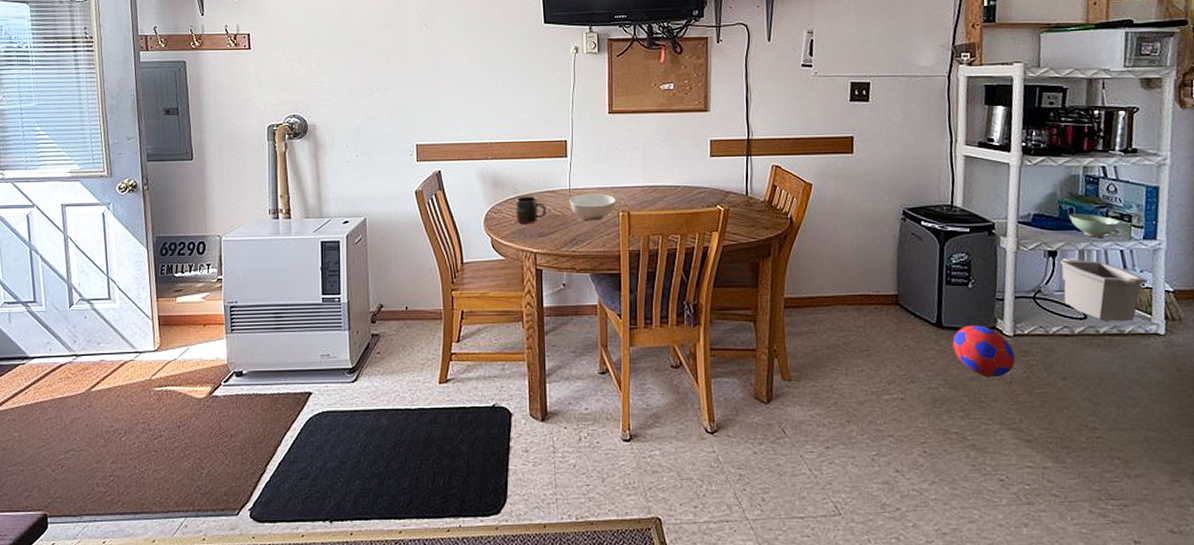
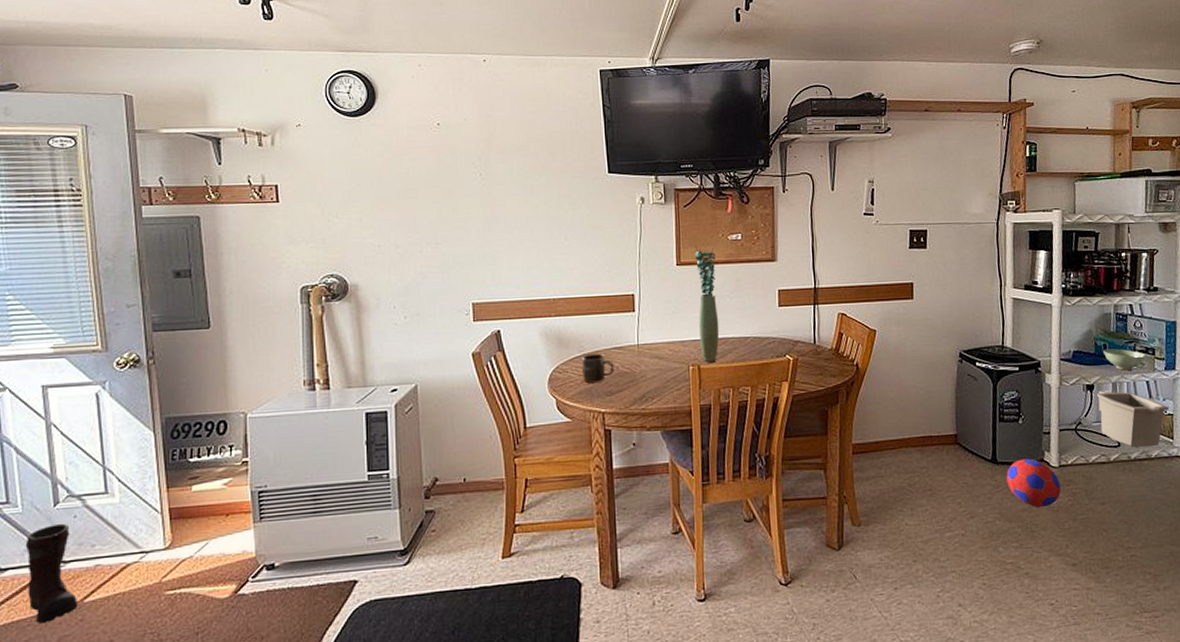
boot: none [47,322,87,406] -> present [25,523,79,623]
bowl: present [569,193,616,221] -> none [638,348,686,377]
vase: none [626,95,650,210] -> present [694,246,720,363]

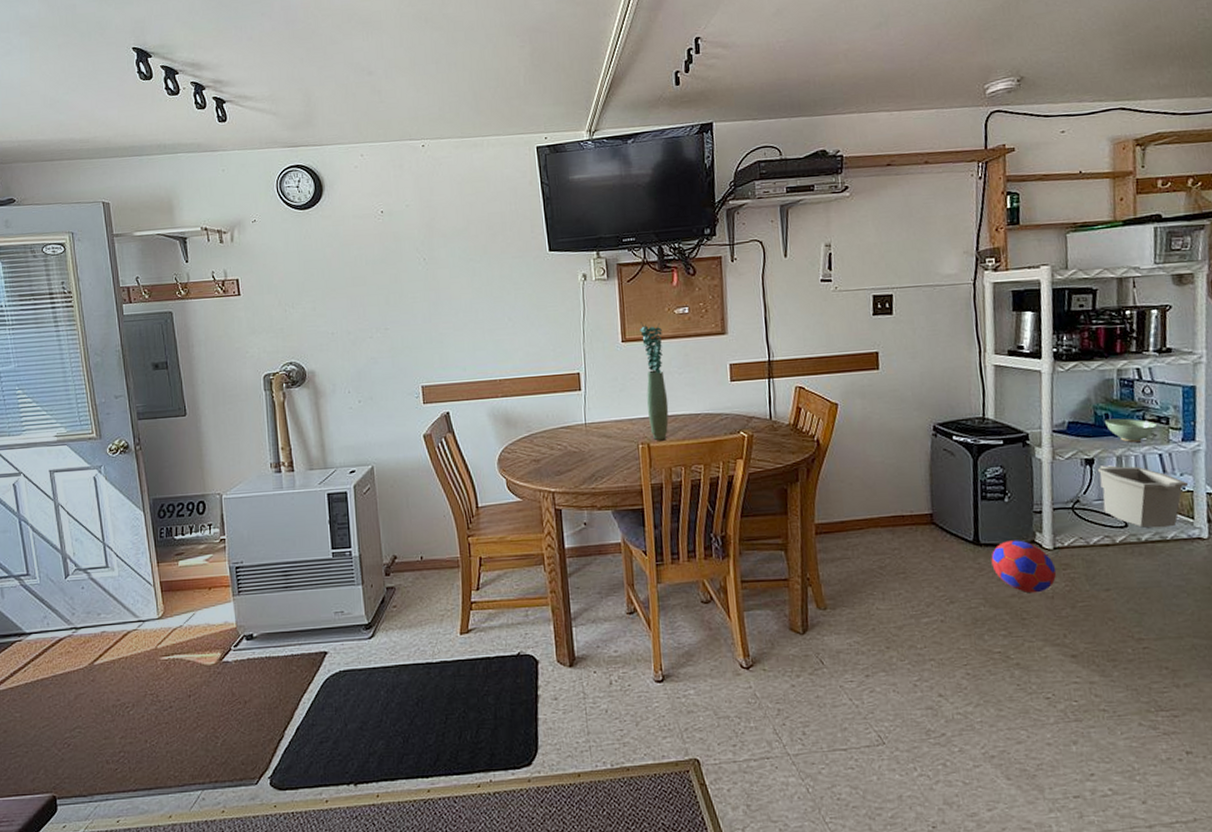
boot: present [25,523,79,623] -> none [44,593,90,682]
mug: present [581,353,614,384] -> none [529,433,563,464]

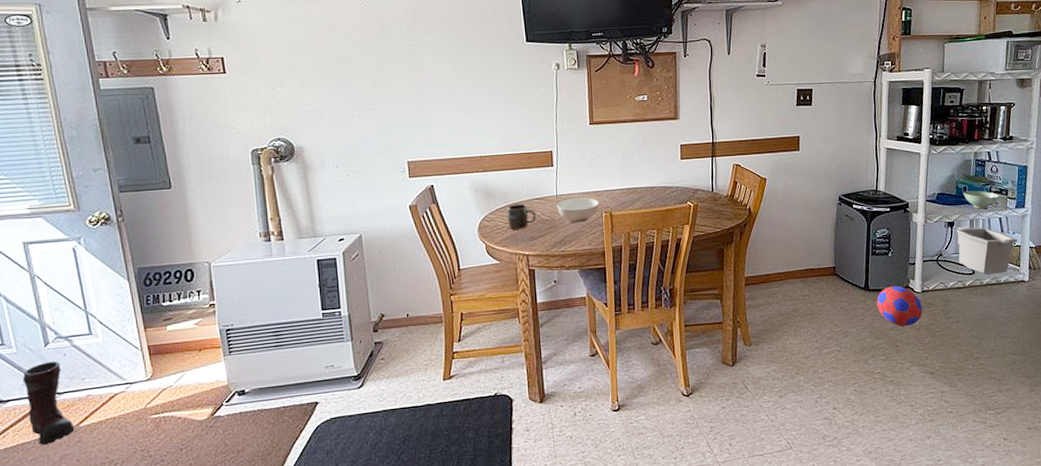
boot: none [44,593,90,682] -> present [22,360,75,445]
mug: none [529,433,563,464] -> present [506,203,536,230]
bowl: none [586,426,635,456] -> present [557,197,600,223]
vase: present [640,322,669,441] -> none [605,107,629,210]

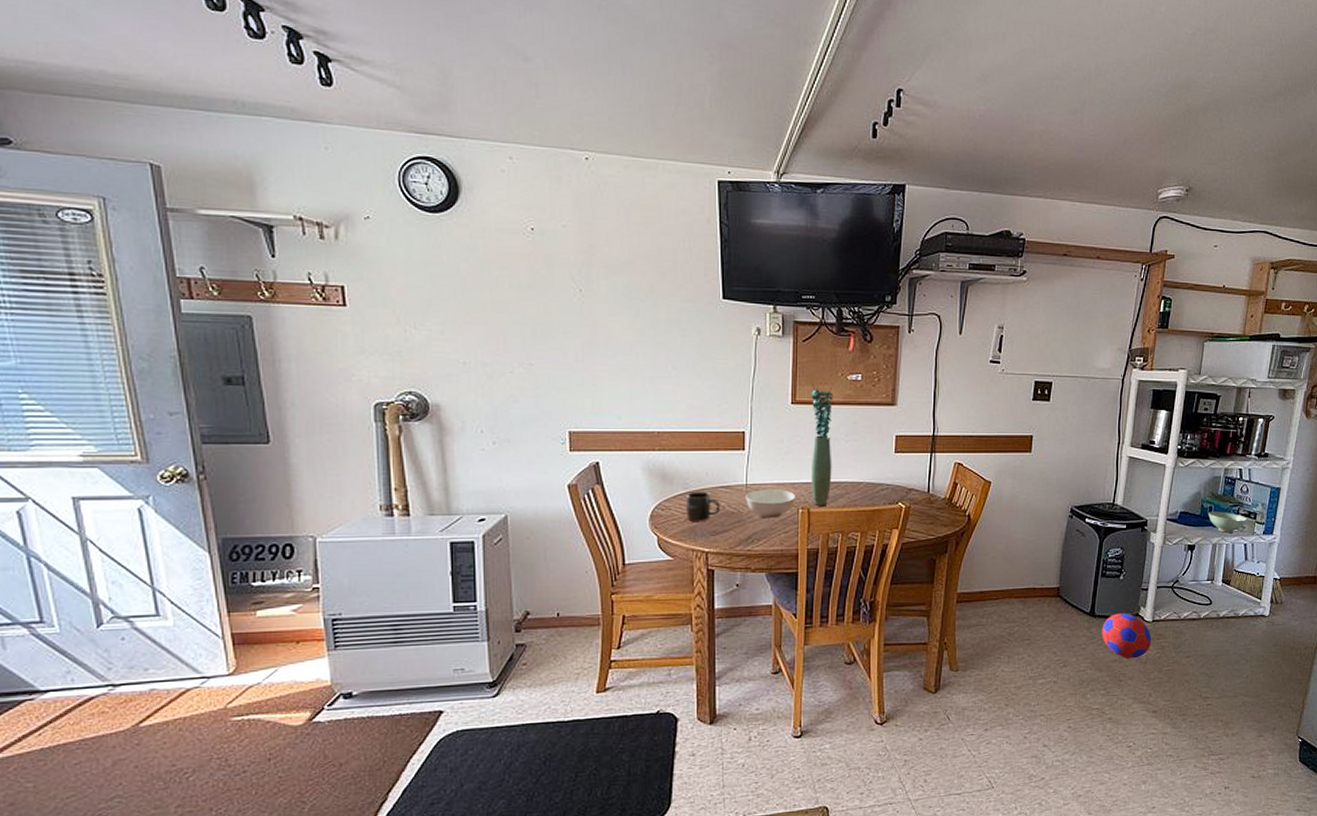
boot: present [22,360,75,445] -> none [66,645,133,747]
vase: none [605,107,629,210] -> present [810,385,833,507]
bucket: present [957,227,1017,274] -> none [1196,551,1261,606]

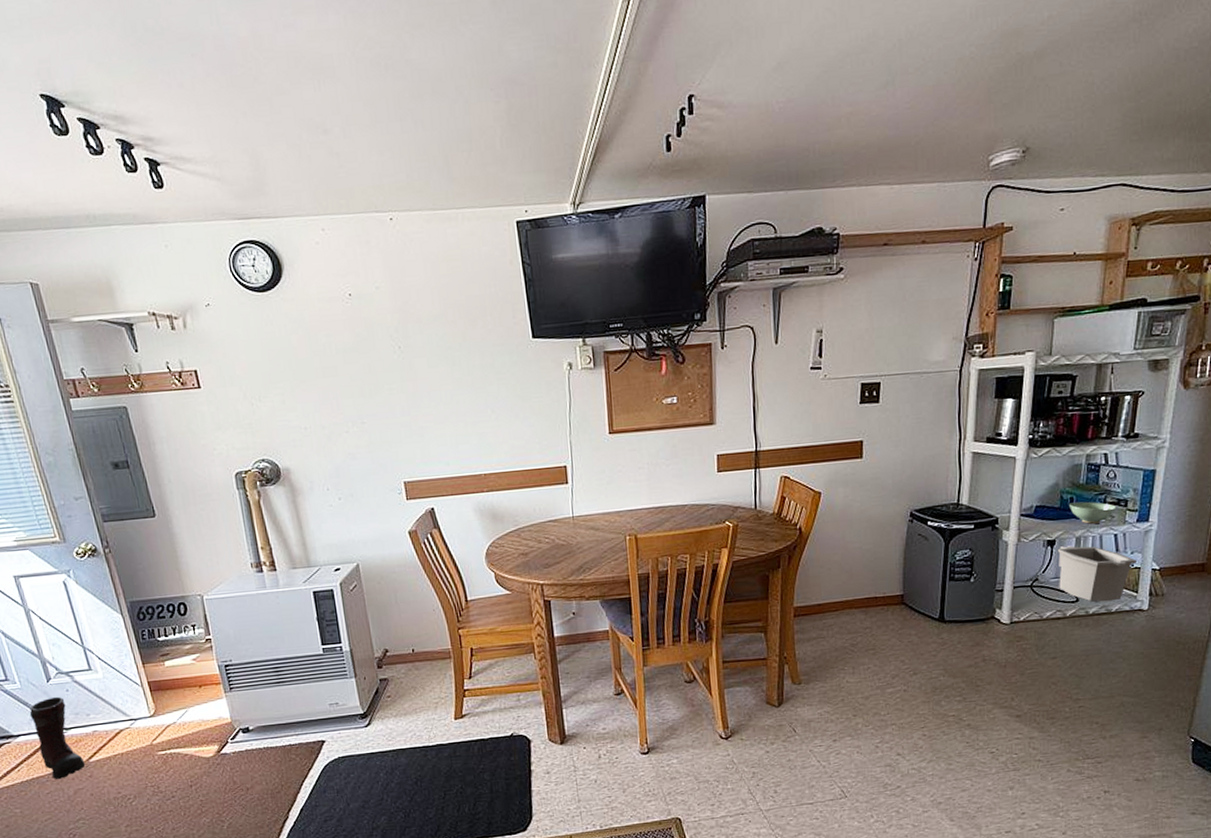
boot: none [66,645,133,747] -> present [29,696,86,779]
mug: present [685,491,720,522] -> none [516,526,550,557]
bowl: present [746,489,796,519] -> none [573,518,623,548]
vase: present [810,385,833,507] -> none [627,413,656,532]
toy ball: present [1102,613,1152,659] -> none [953,616,1011,663]
bucket: none [1196,551,1261,606] -> present [1058,545,1136,602]

